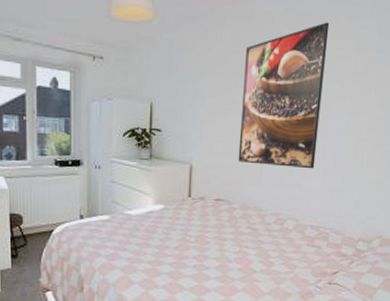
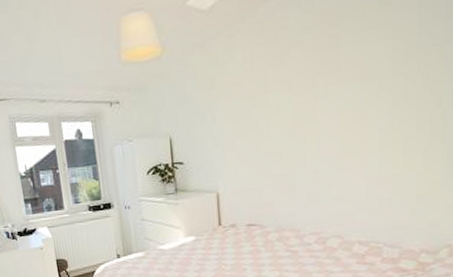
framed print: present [238,22,330,169] -> none [262,14,356,184]

